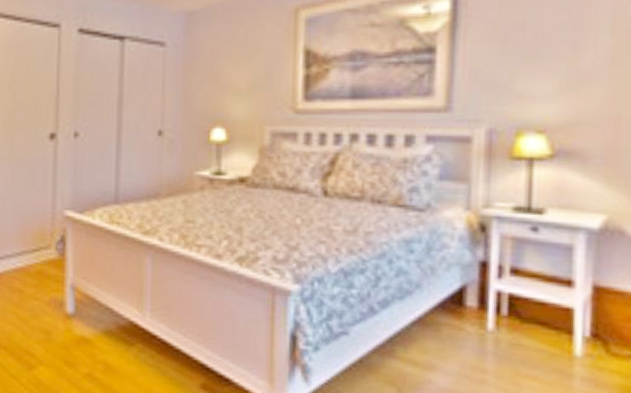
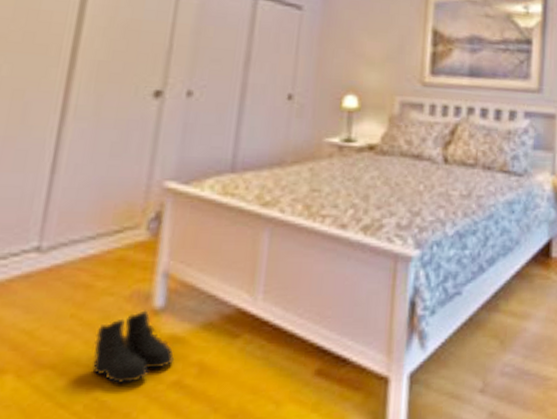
boots: none [29,314,86,369] -> present [92,310,175,385]

